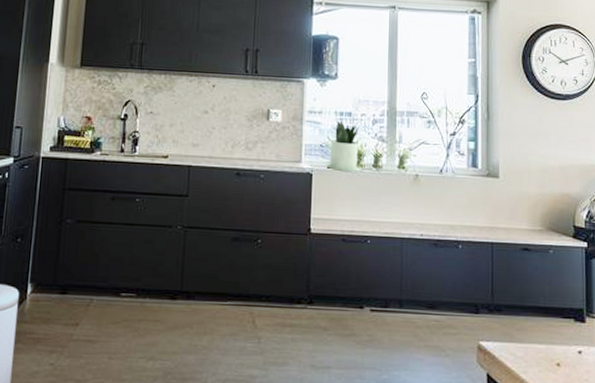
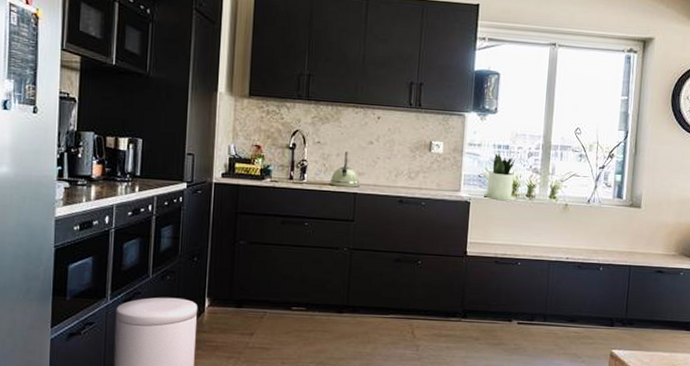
kettle: none [162,120,194,160] -> present [329,150,360,188]

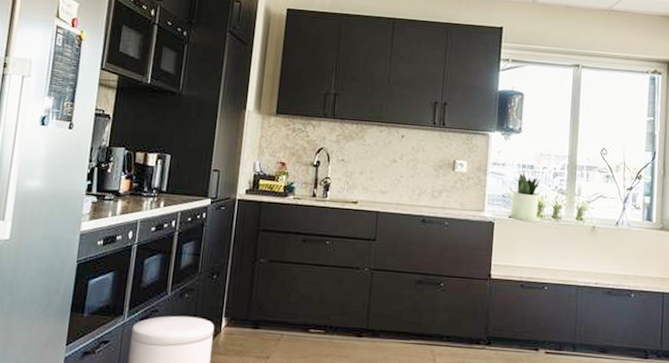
kettle: present [329,150,360,188] -> none [352,168,382,206]

